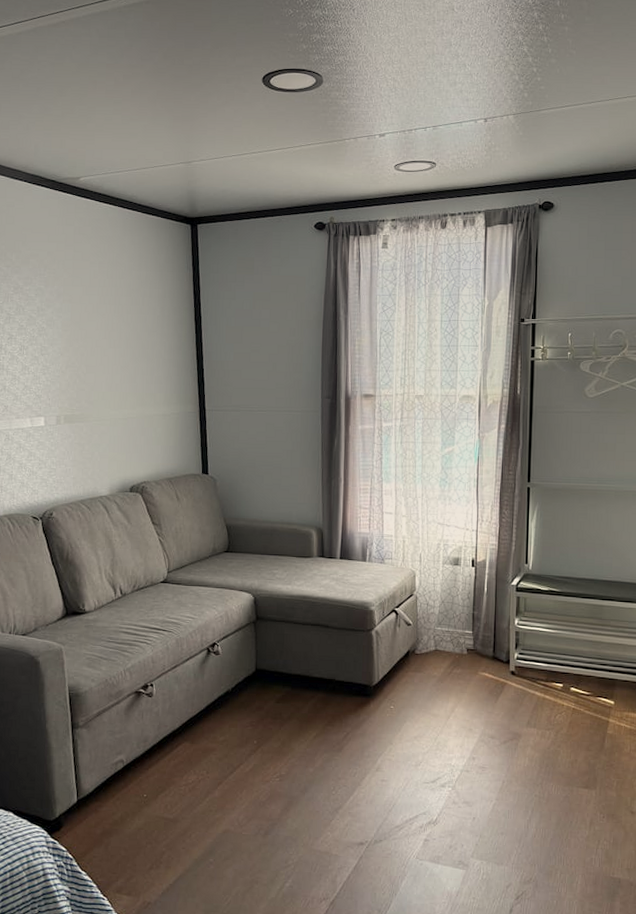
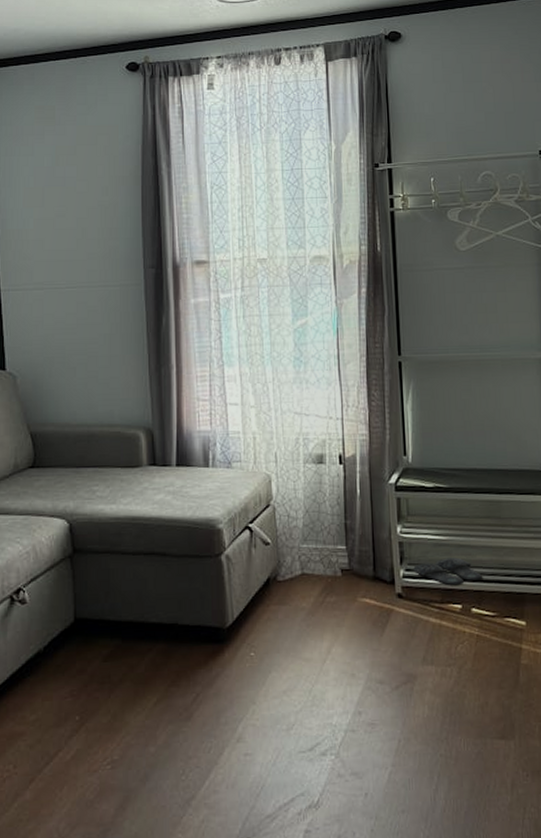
slippers: none [525,647,582,669] -> present [413,557,482,586]

